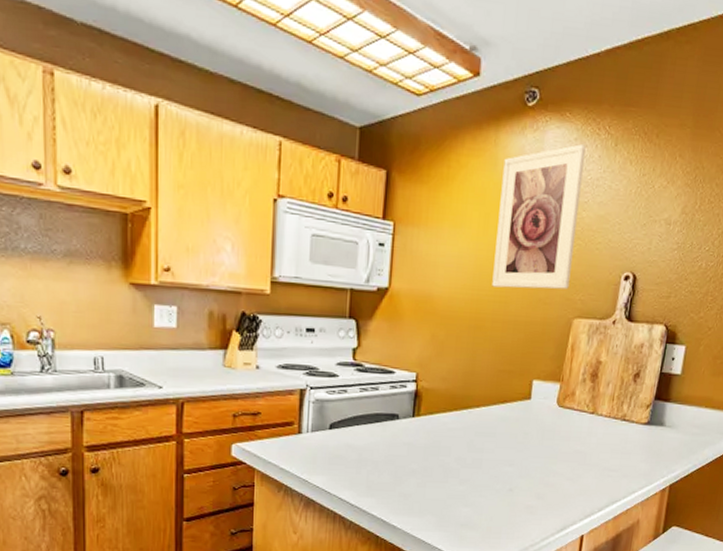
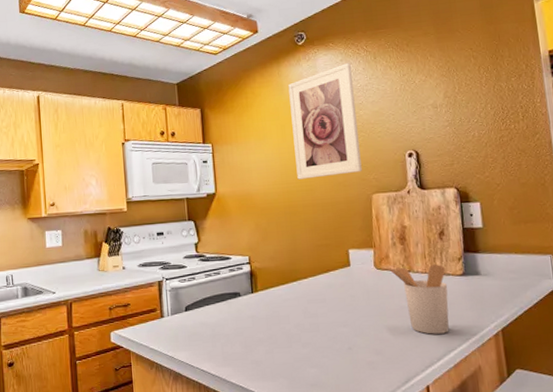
utensil holder: none [569,404,631,484] -> present [386,264,449,334]

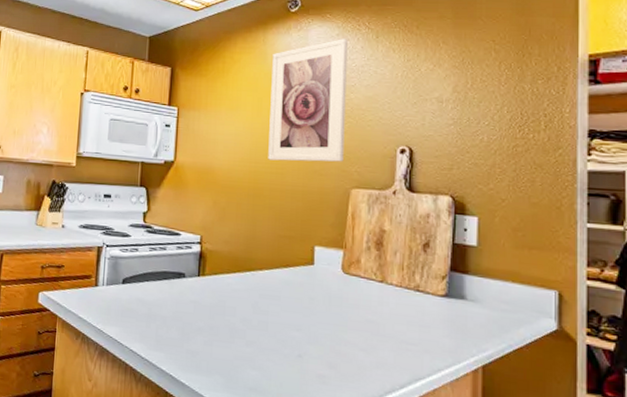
utensil holder: present [386,264,449,334] -> none [355,271,426,359]

